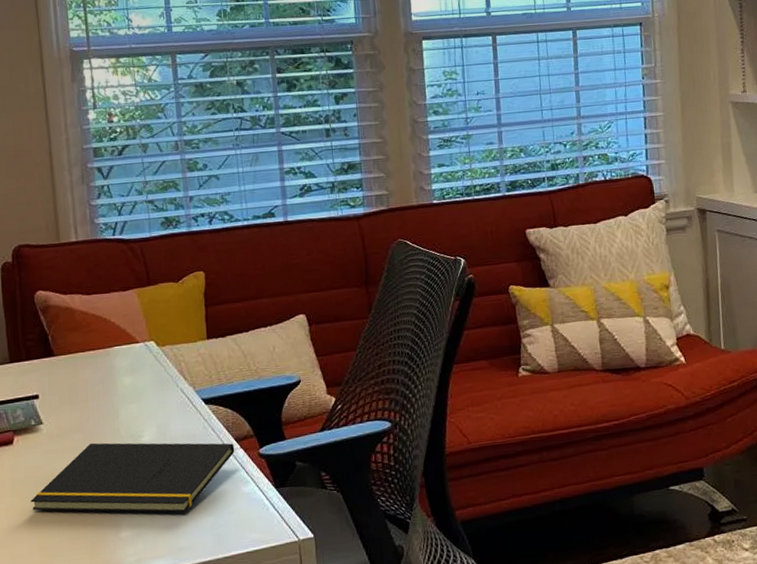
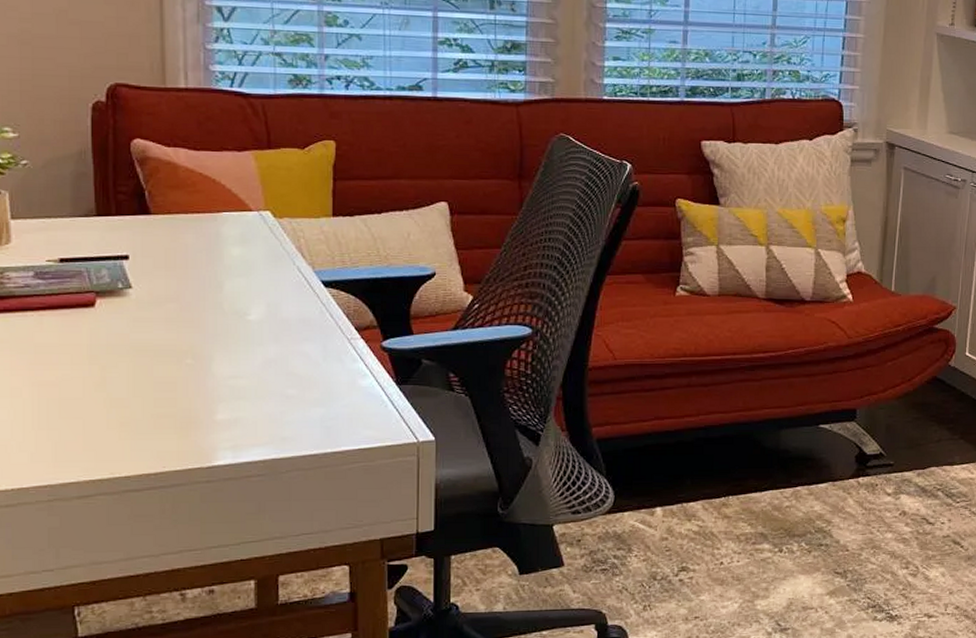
notepad: present [31,442,235,513] -> none [112,315,354,401]

